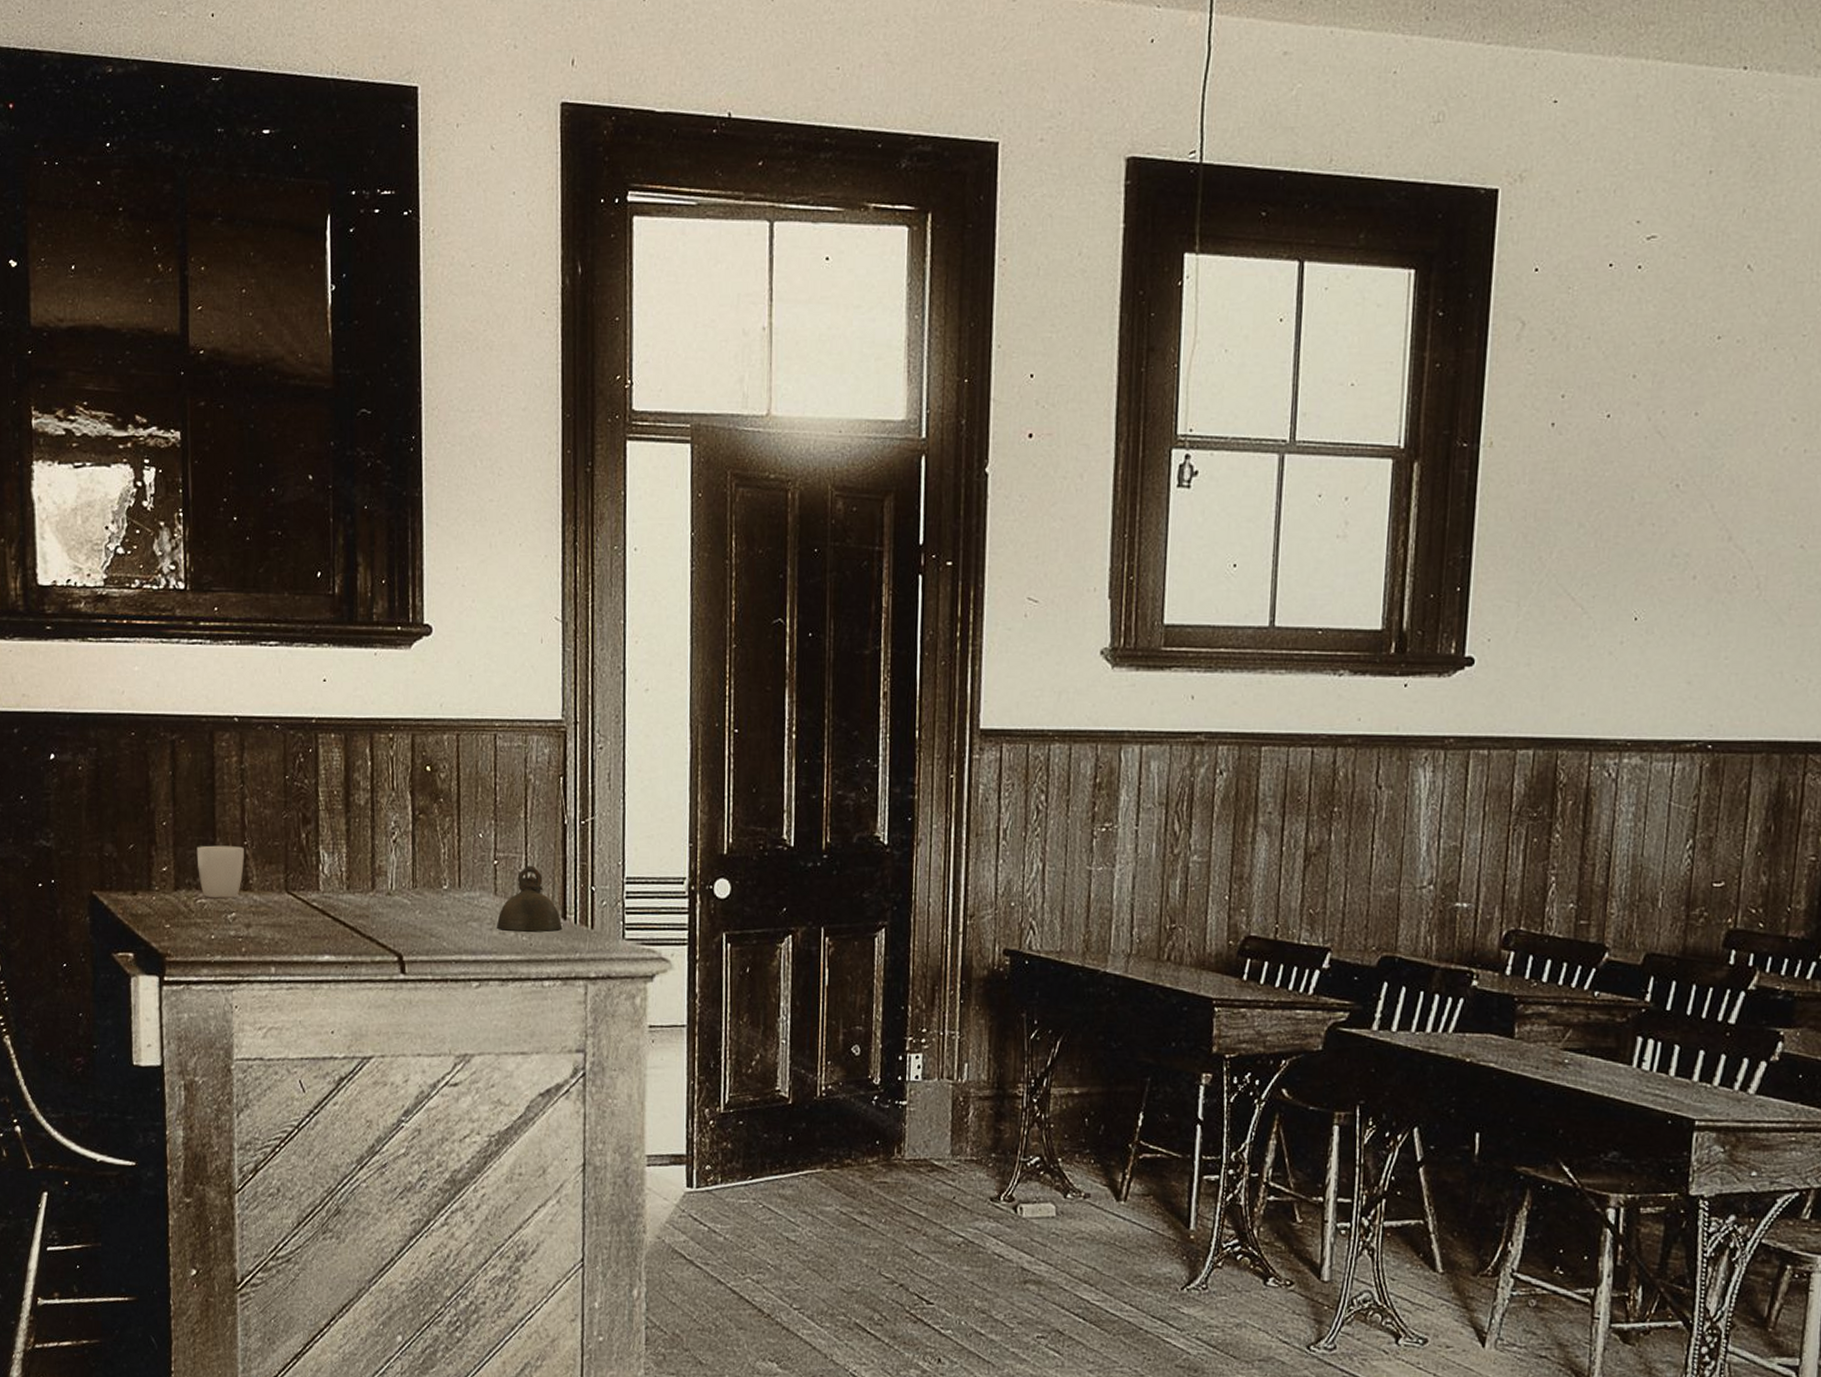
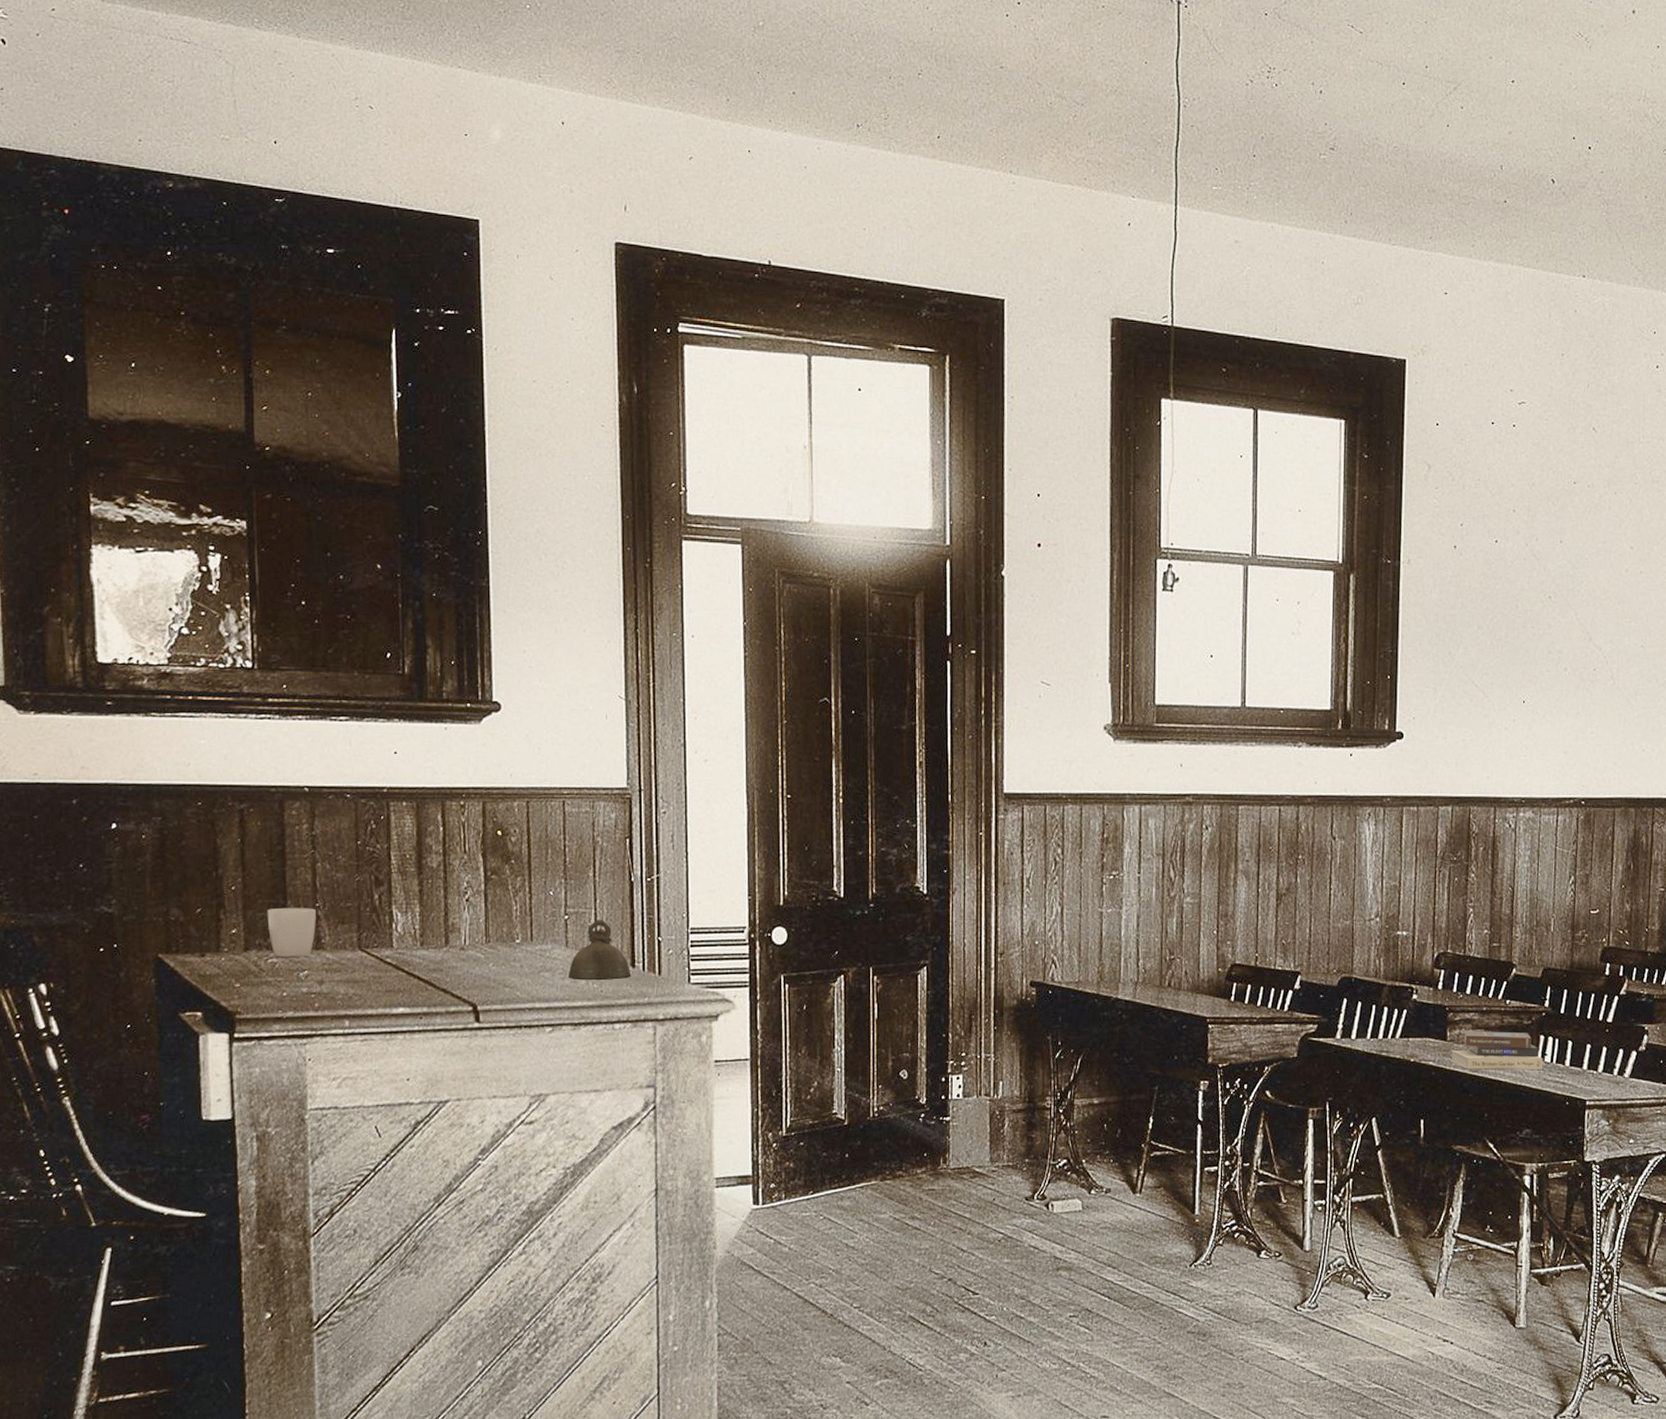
books: none [1517,1027,1641,1080] -> present [1450,1030,1544,1071]

